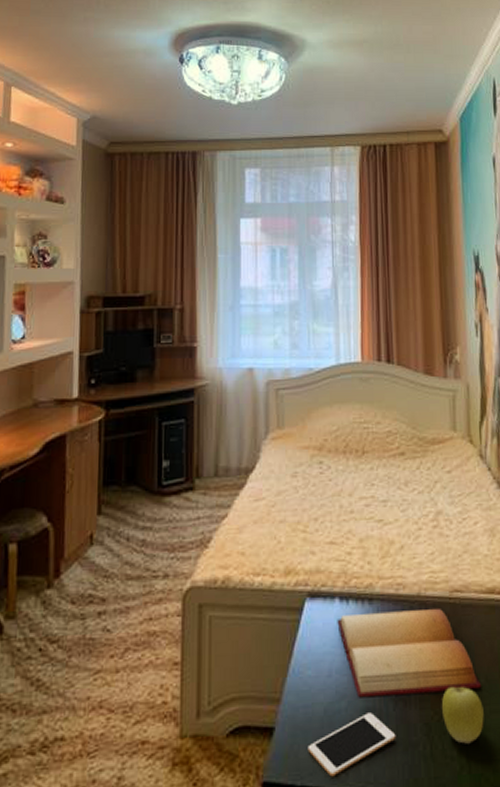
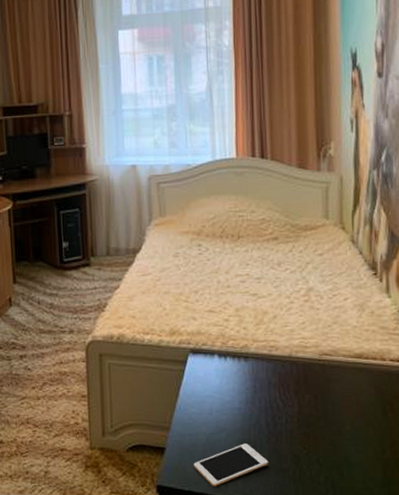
bible: present [337,609,481,698] -> none [216,368,347,433]
apple: present [441,684,484,744] -> none [309,428,349,474]

